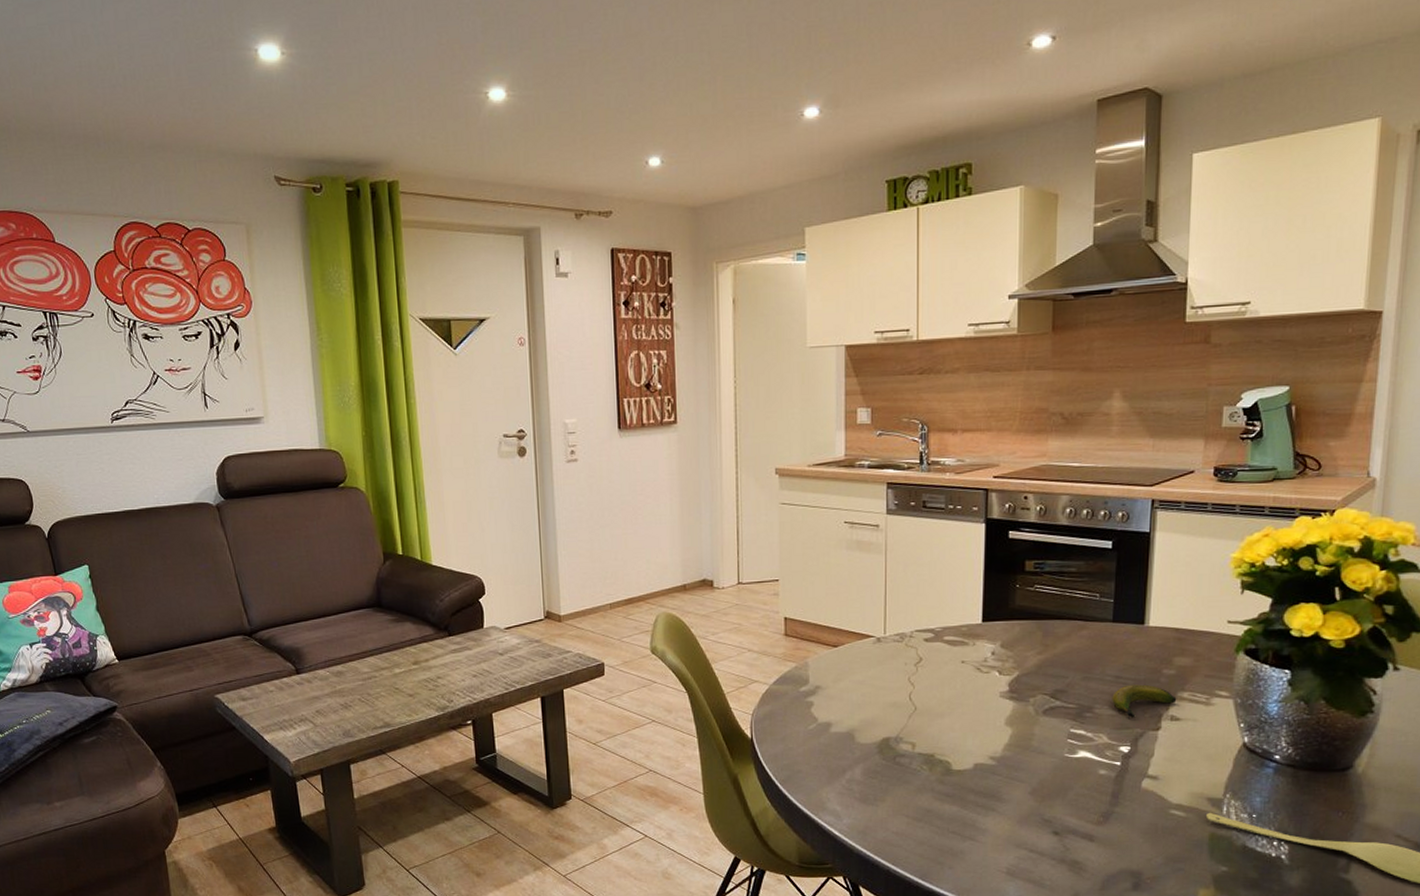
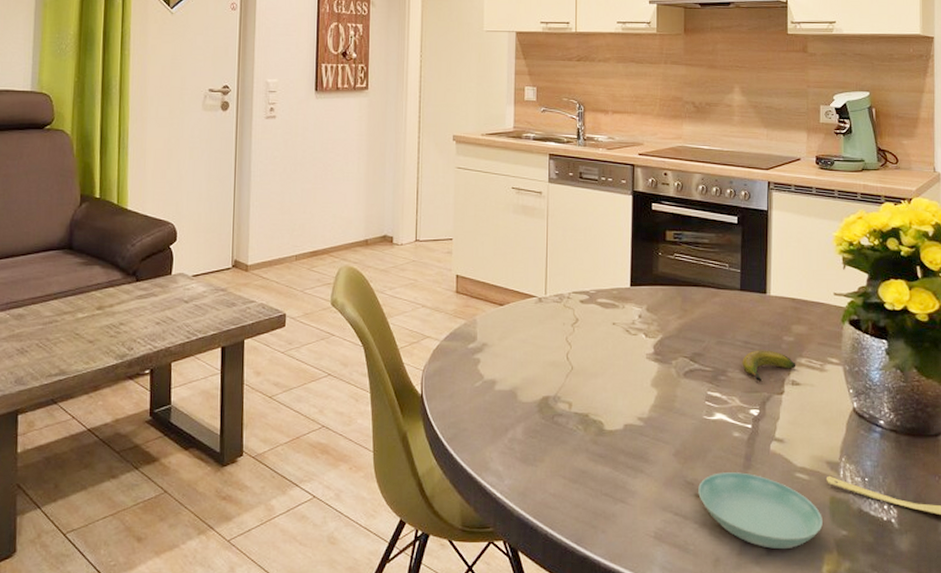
saucer: none [1057,810,1199,885] -> present [698,472,823,550]

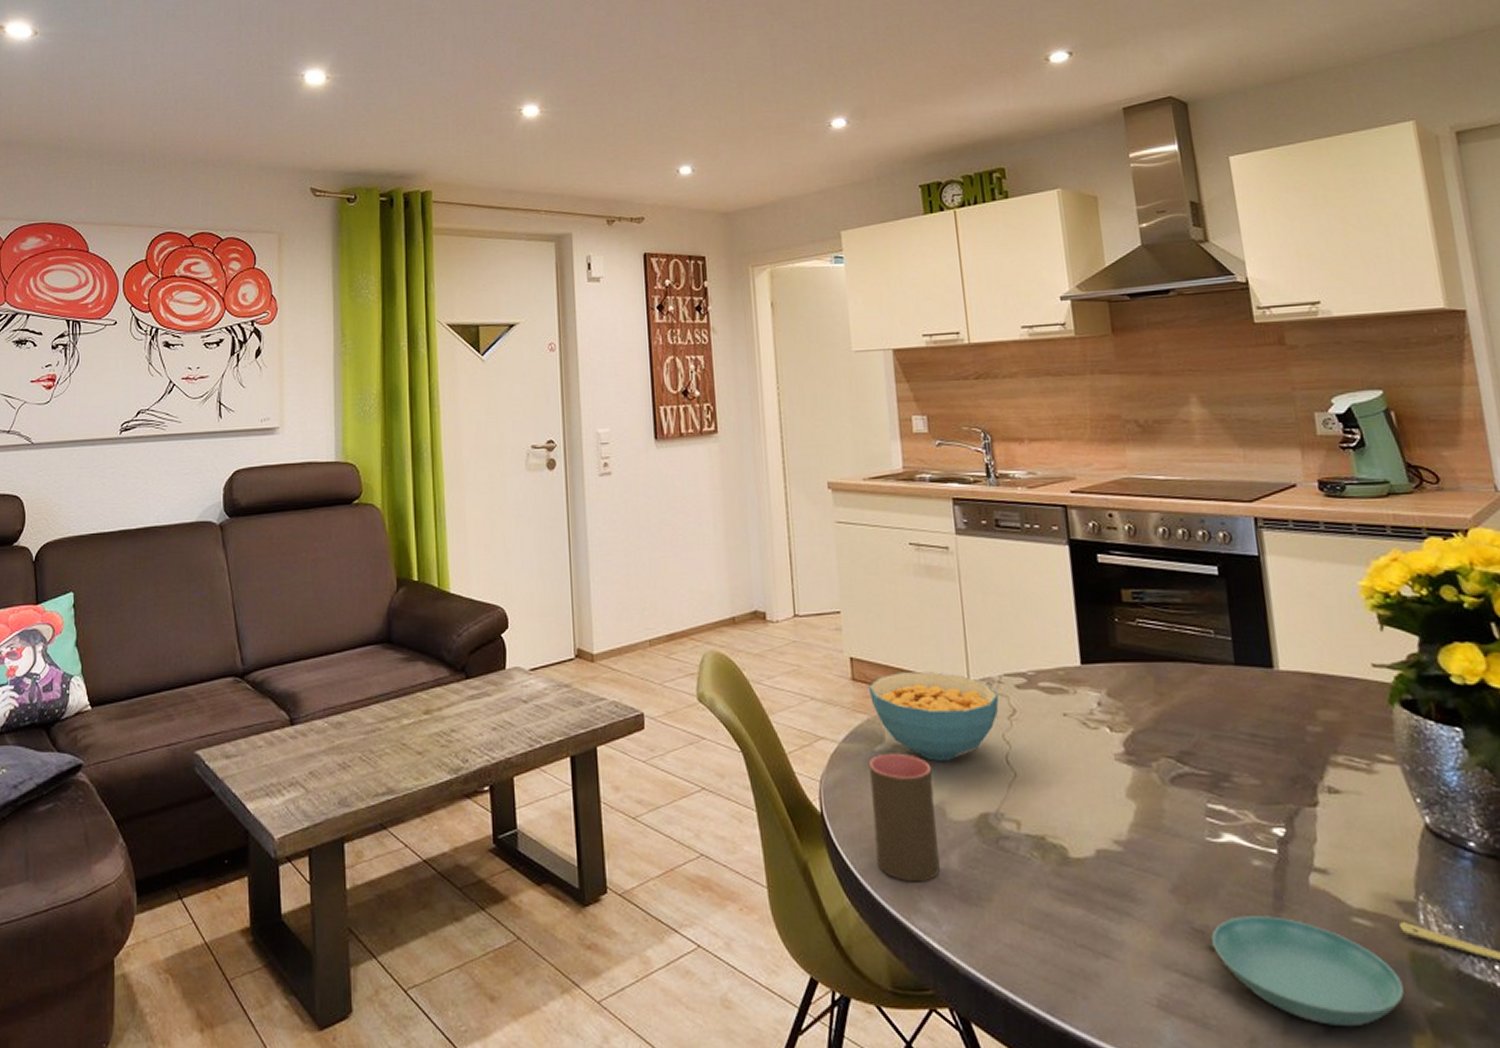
cup: none [460,350,510,448] -> present [869,753,940,882]
cereal bowl: none [468,288,567,356] -> present [868,672,999,761]
banana: present [742,350,796,382] -> none [1251,745,1331,790]

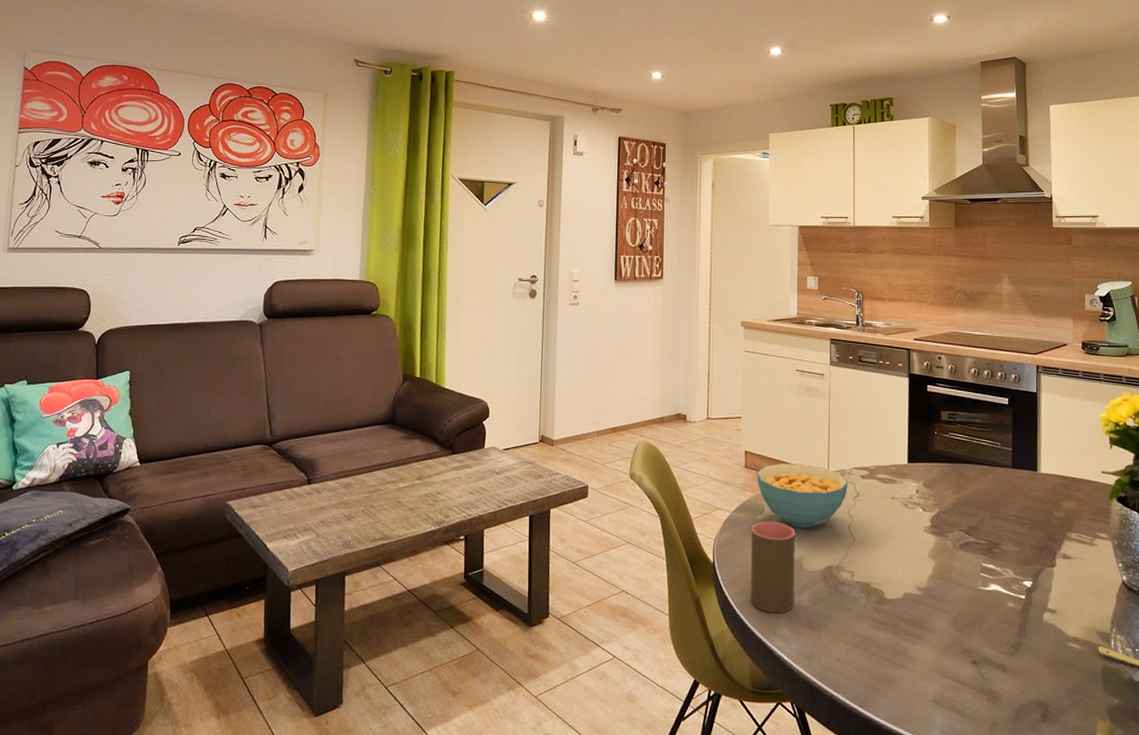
saucer: present [1211,916,1404,1027] -> none [975,641,1095,716]

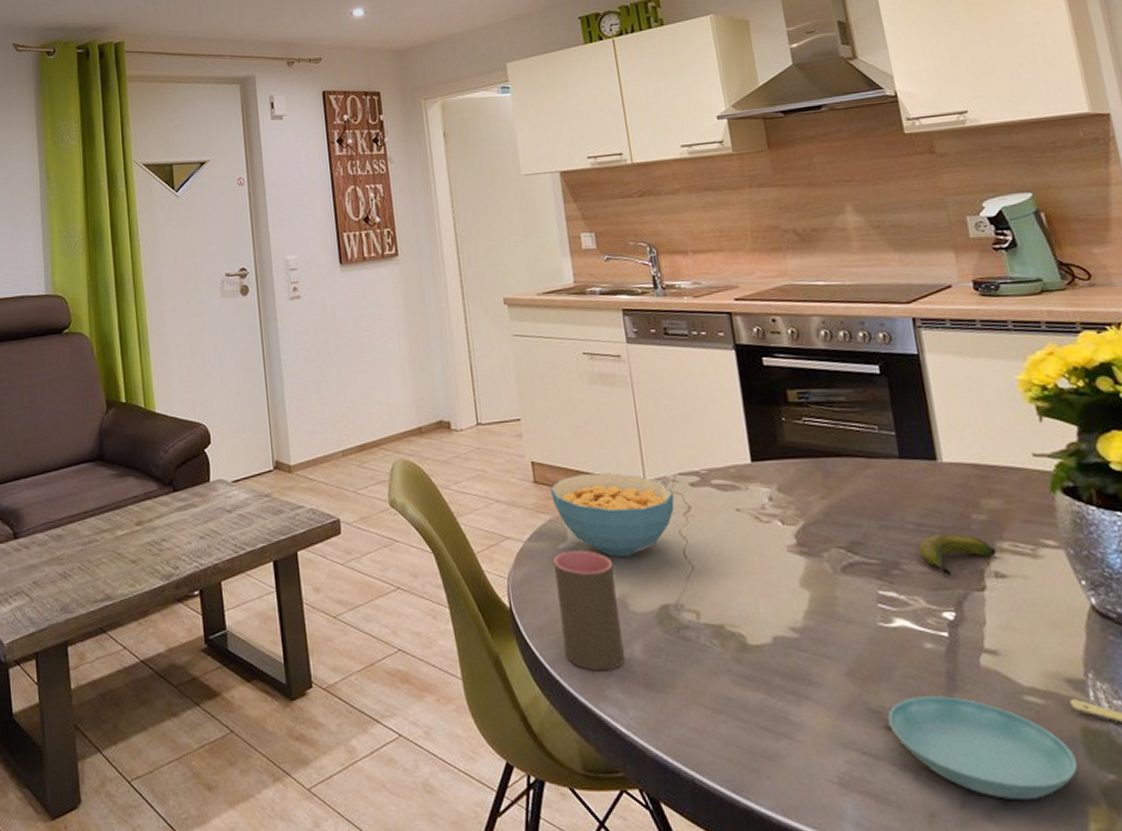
saucer: none [975,641,1095,716] -> present [887,696,1078,801]
banana: none [1015,524,1067,555] -> present [918,533,997,576]

